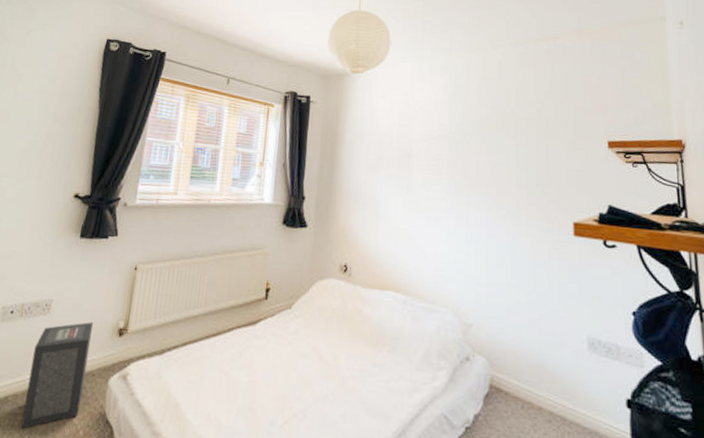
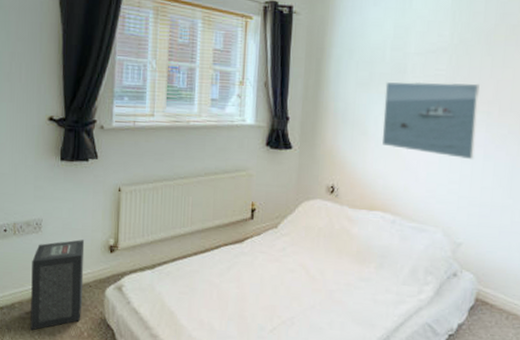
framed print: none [391,165,479,240] -> present [381,81,480,160]

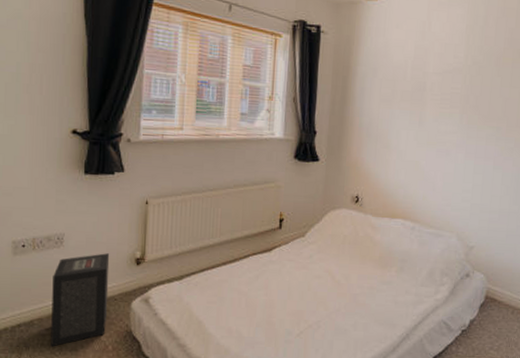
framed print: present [381,81,480,160] -> none [402,99,490,171]

